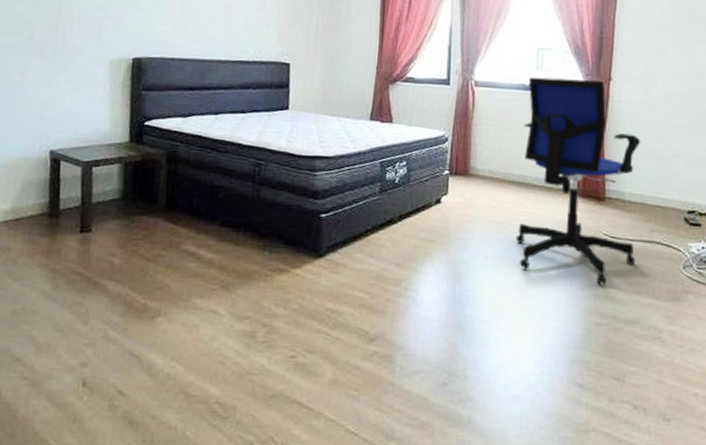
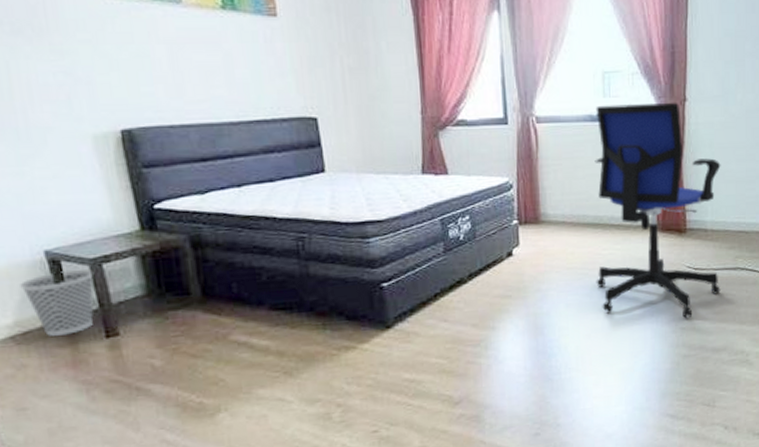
wastebasket: none [23,170,84,226] -> present [20,270,95,336]

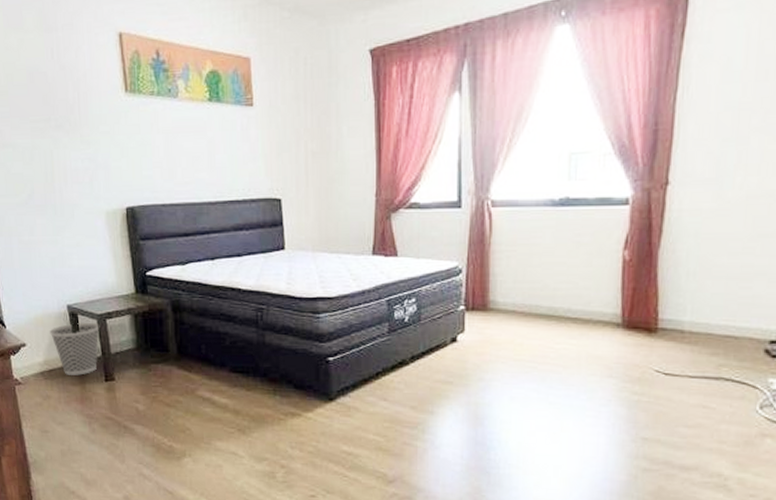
office chair: present [594,103,721,318] -> none [545,187,708,428]

